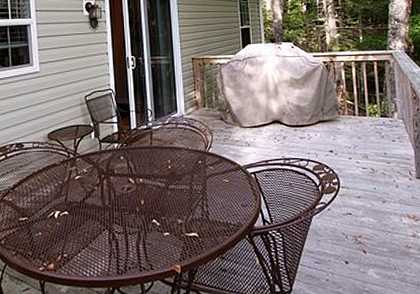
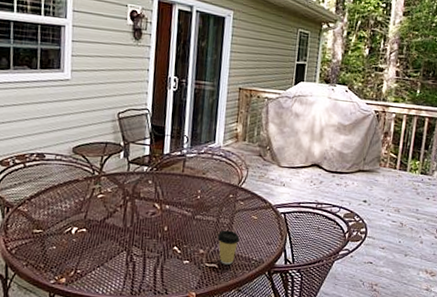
coffee cup: none [193,196,215,232] -> present [217,230,240,265]

